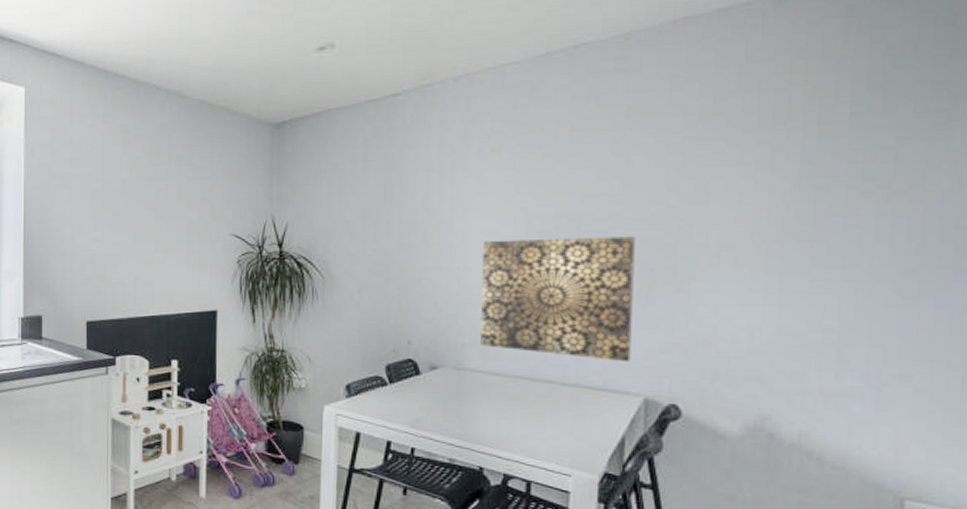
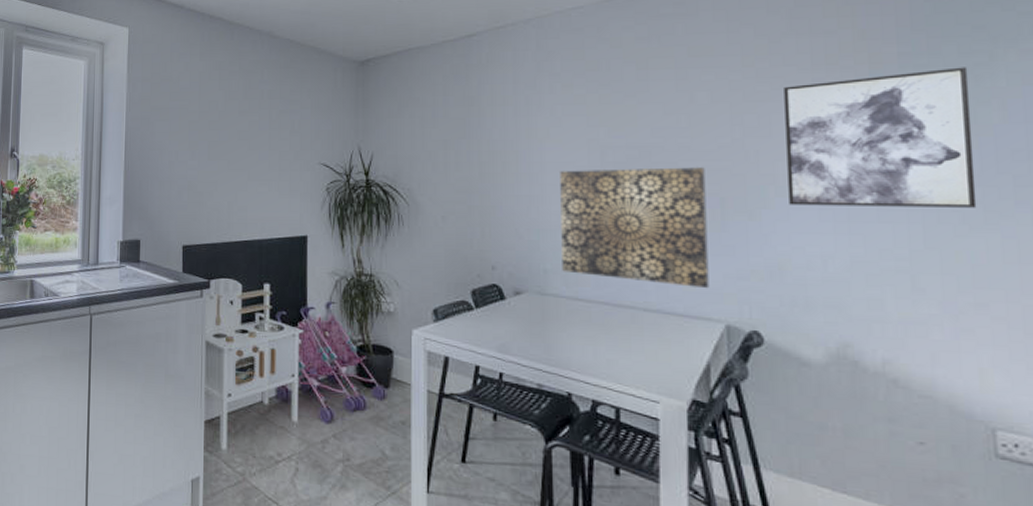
wall art: none [720,128,922,278] -> present [784,67,977,208]

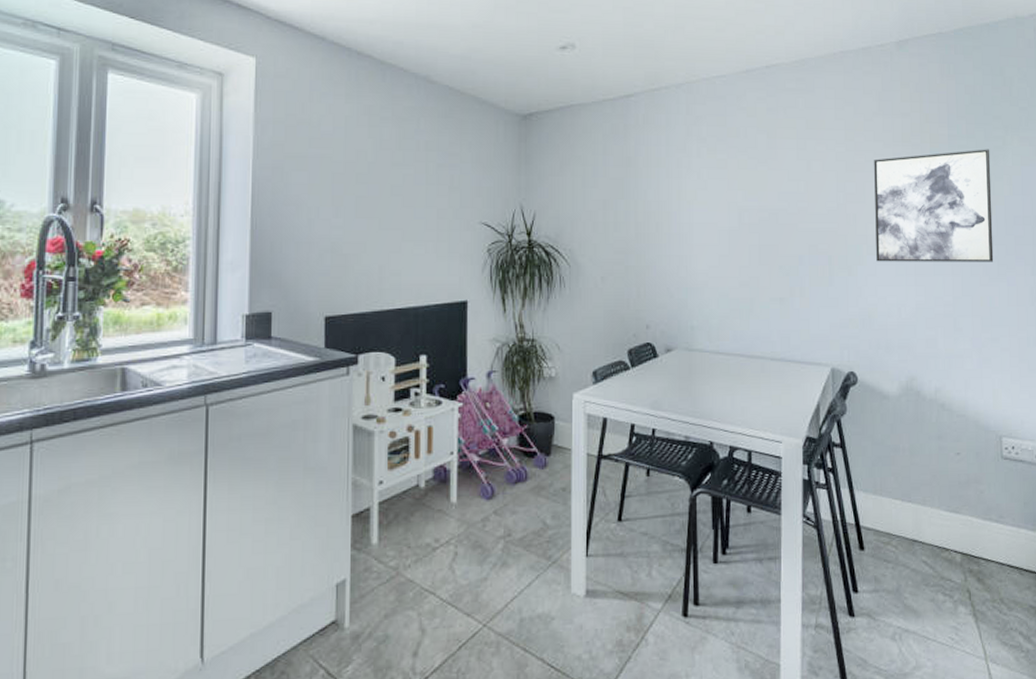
wall art: present [560,167,709,289] -> none [705,229,820,337]

